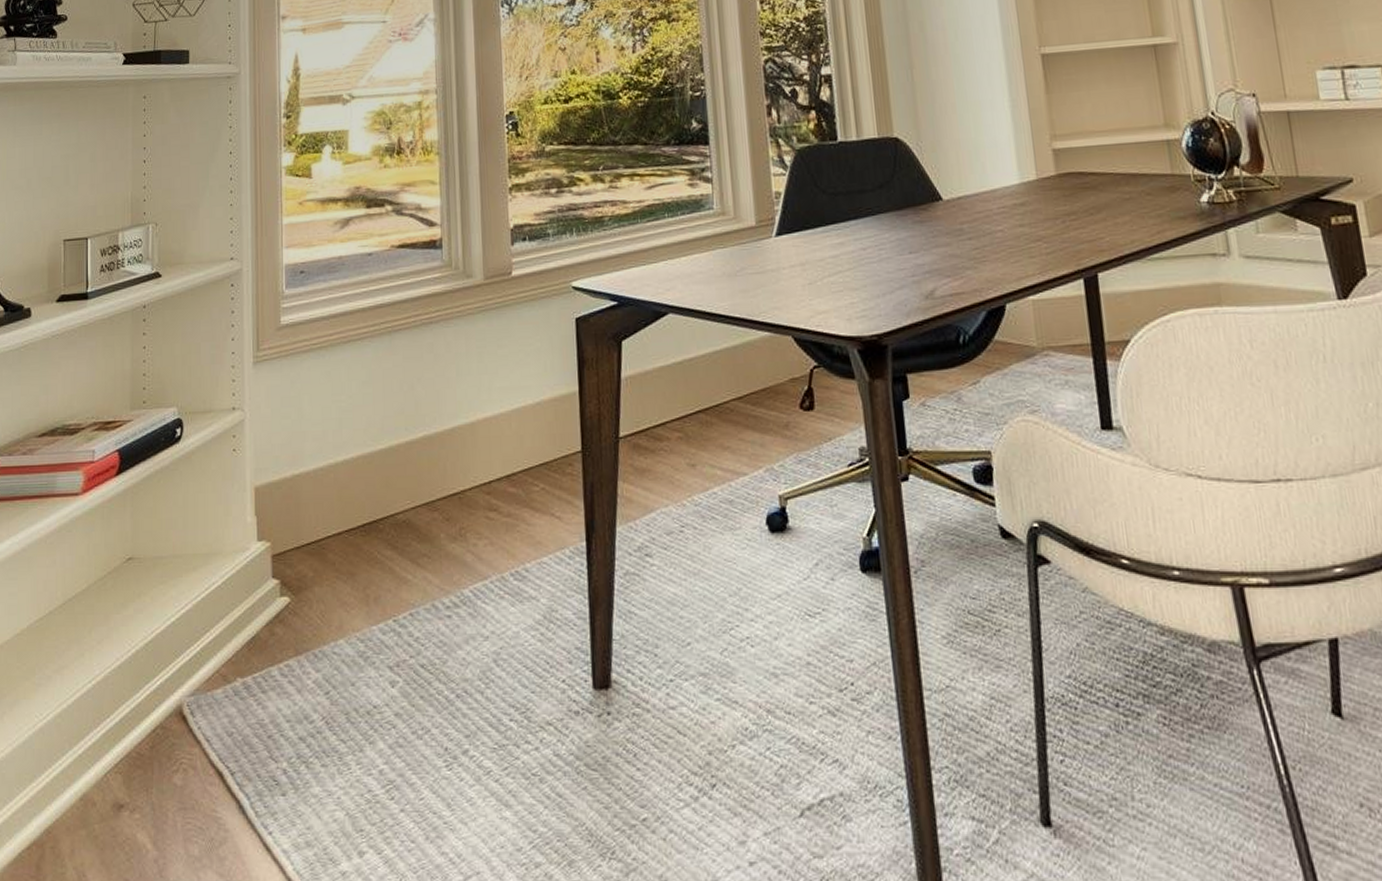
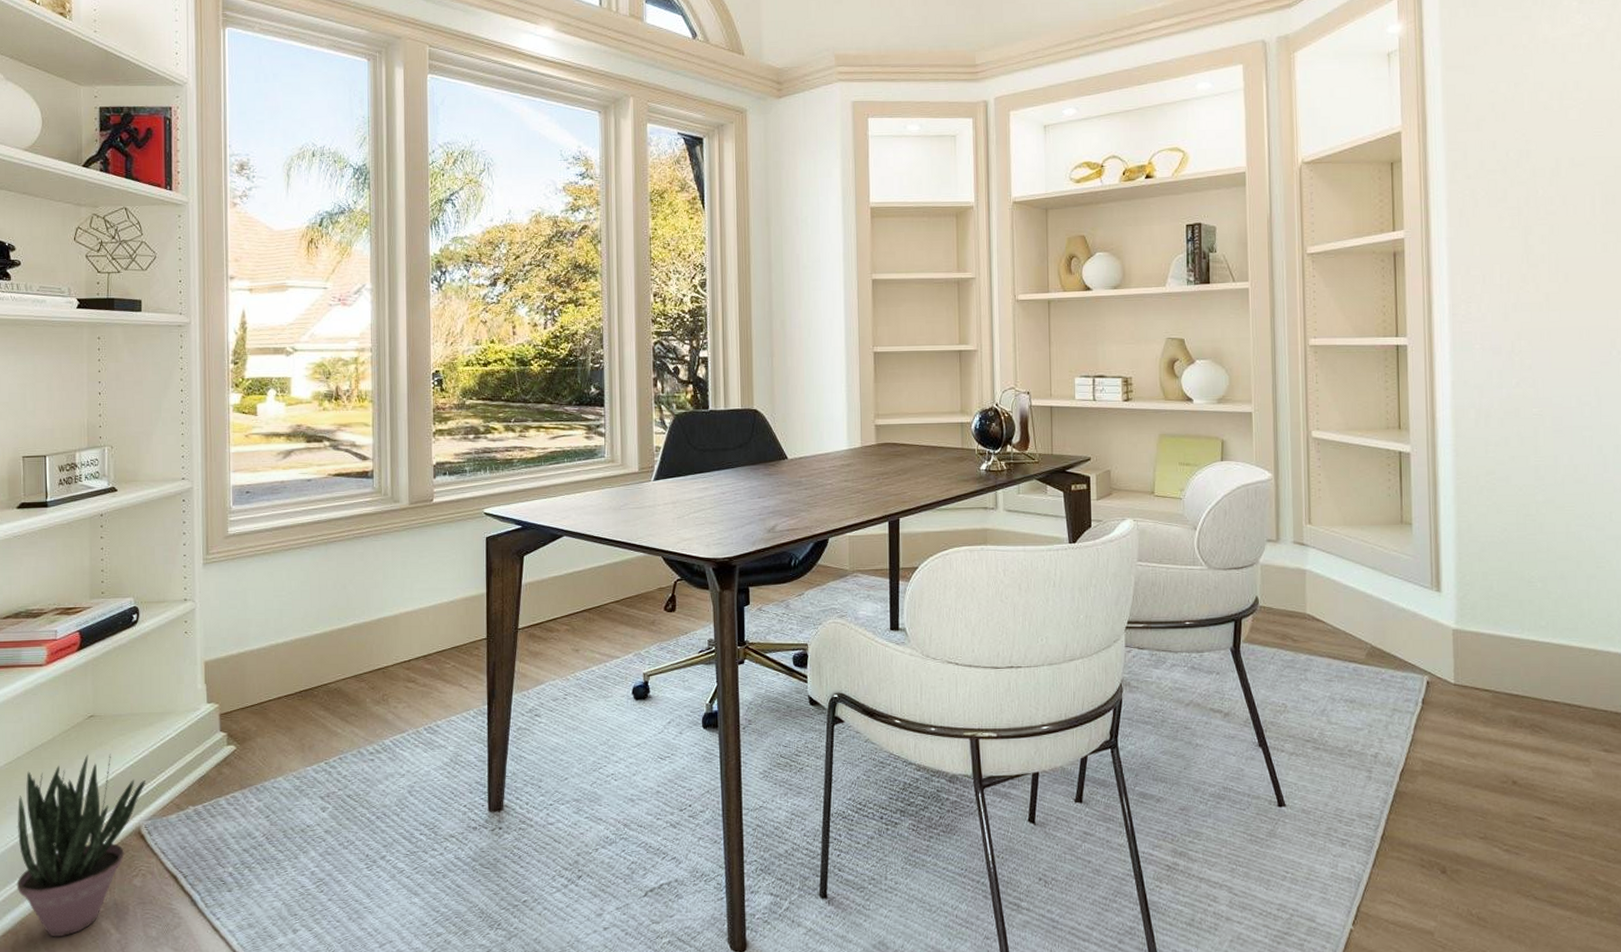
potted plant: none [44,607,188,853] -> present [17,753,145,937]

